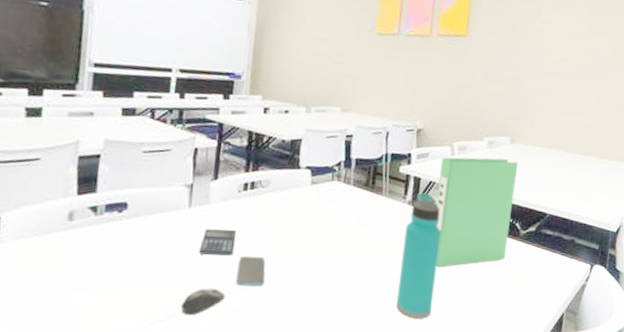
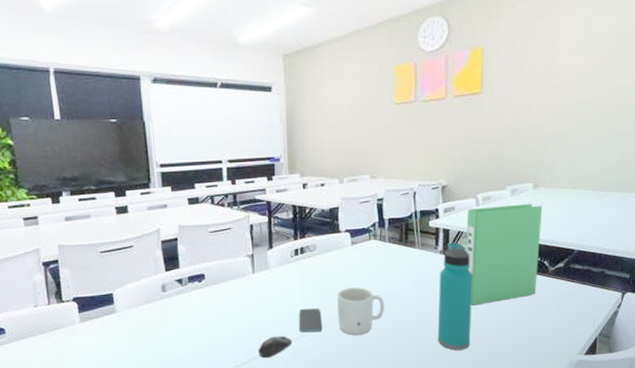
calculator: present [199,229,237,256] -> none [266,288,294,310]
mug: none [284,235,341,293] -> present [336,287,385,335]

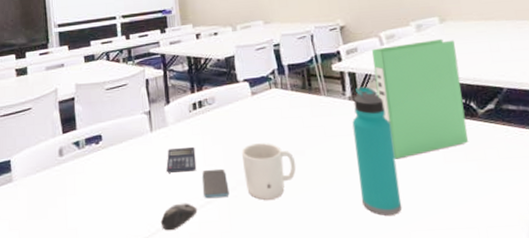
calculator: none [266,288,294,310] -> present [166,146,196,173]

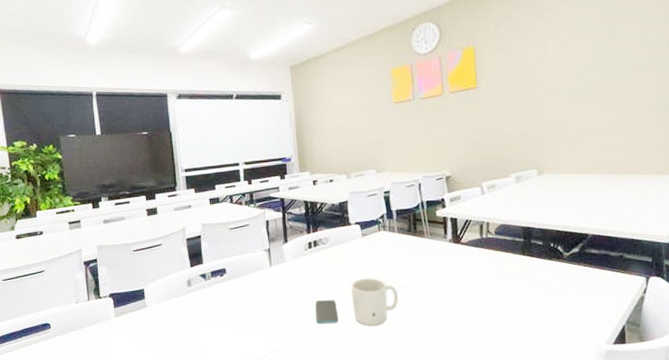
computer mouse: present [160,203,198,230] -> none [277,327,310,349]
calculator: present [166,146,196,173] -> none [283,280,310,302]
water bottle: present [352,86,402,215] -> none [451,231,489,340]
binder: present [372,38,468,159] -> none [473,189,553,294]

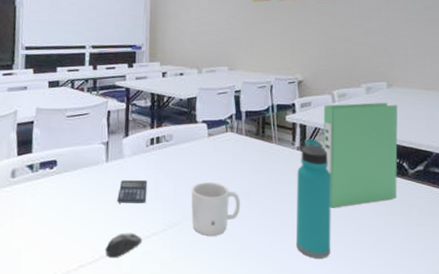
computer mouse: none [277,327,310,349] -> present [105,233,142,257]
calculator: none [283,280,310,302] -> present [117,179,148,203]
smartphone: present [315,299,339,323] -> none [150,203,175,230]
water bottle: none [451,231,489,340] -> present [297,139,331,258]
binder: none [473,189,553,294] -> present [323,102,398,208]

